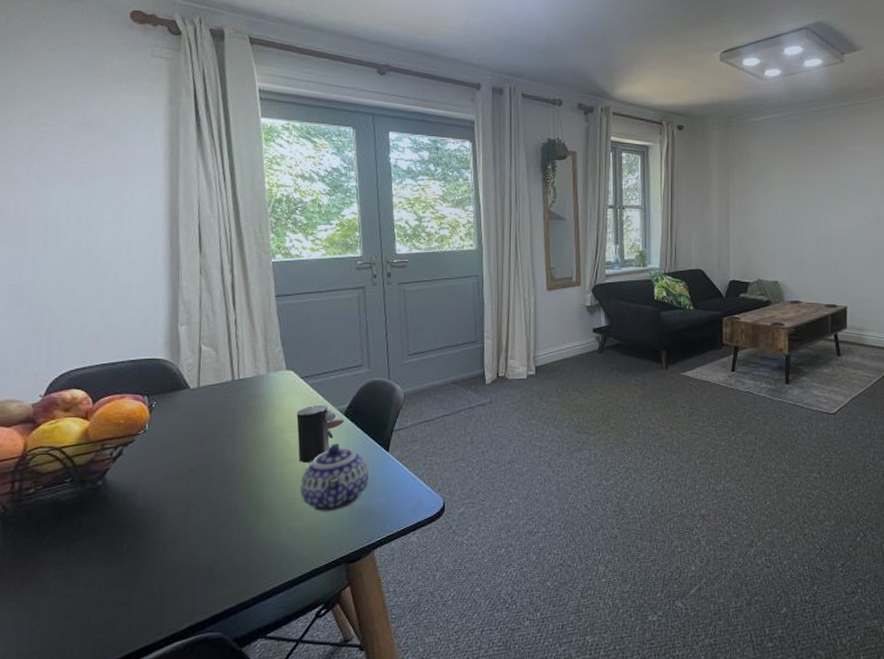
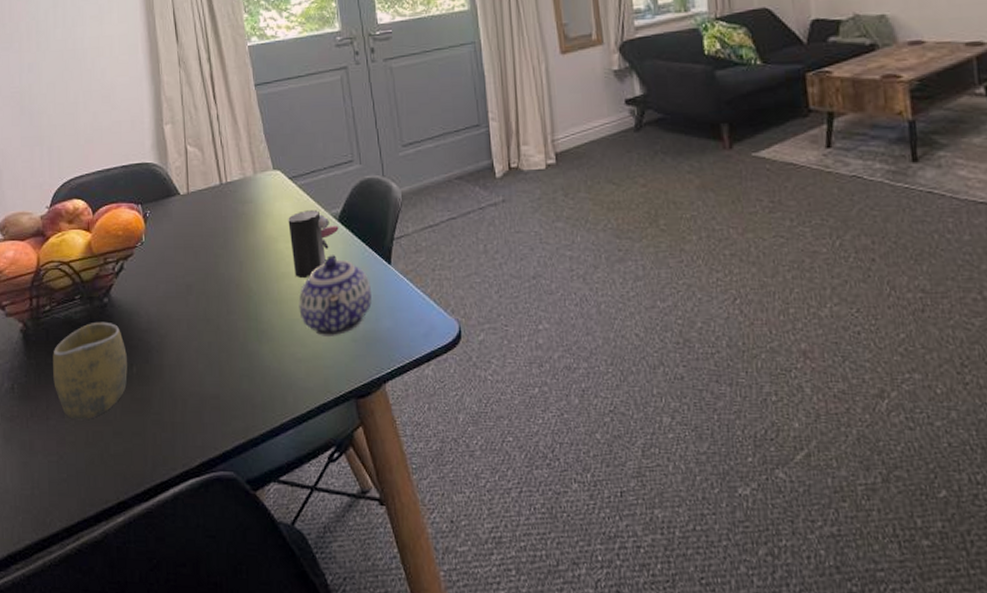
cup: none [32,503,118,595] -> present [53,321,128,420]

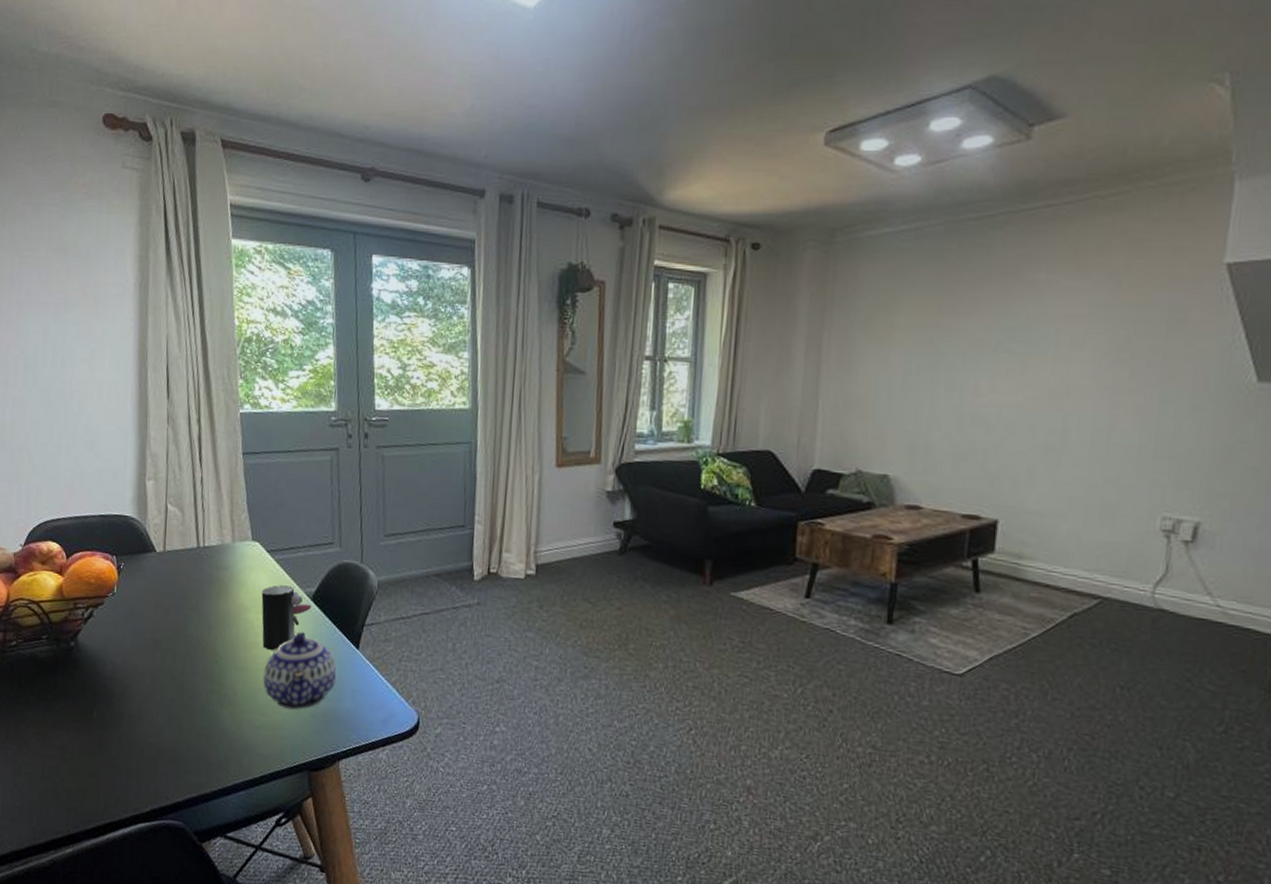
cup: present [53,321,128,420] -> none [14,663,89,755]

